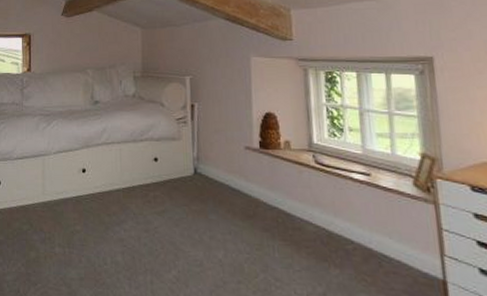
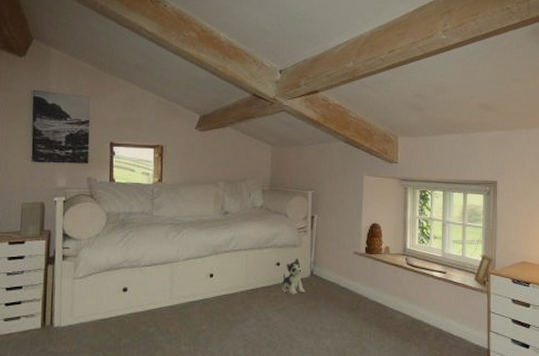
plush toy: none [161,152,189,195] -> present [281,257,305,294]

